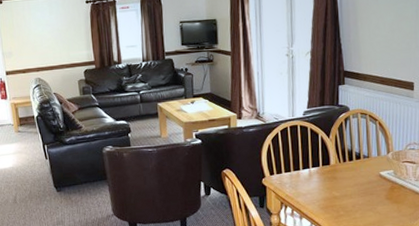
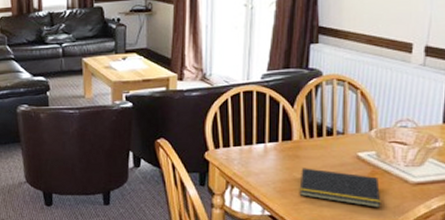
notepad: none [338,187,400,216] -> present [299,168,381,208]

